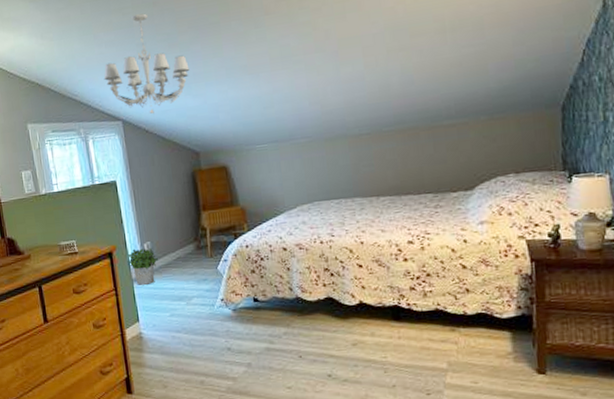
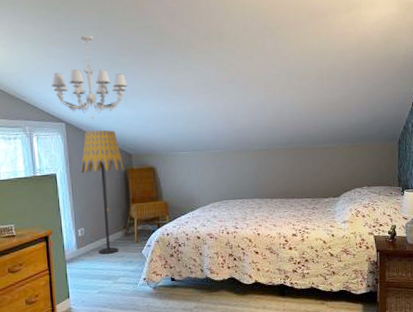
potted plant: present [127,247,158,285] -> none [62,233,90,266]
floor lamp: none [142,125,192,272] -> present [80,130,124,254]

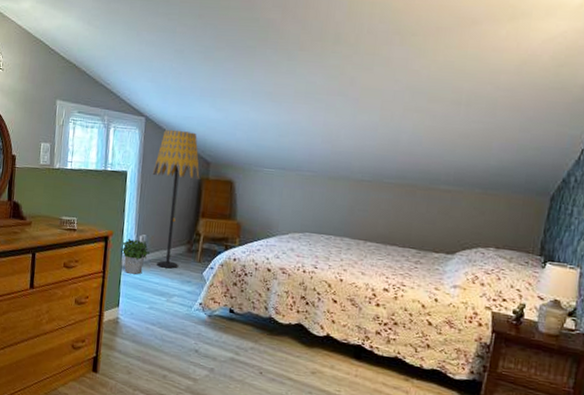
chandelier: present [50,35,127,120] -> none [137,22,219,118]
potted plant: none [62,233,90,266] -> present [120,238,150,275]

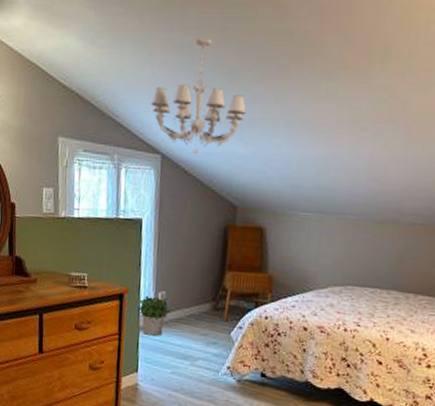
chandelier: none [137,22,219,118] -> present [150,38,246,155]
floor lamp: present [152,129,200,269] -> none [170,168,225,329]

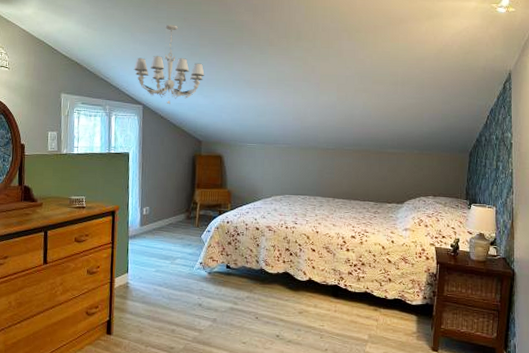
potted plant: present [137,295,170,336] -> none [127,211,153,243]

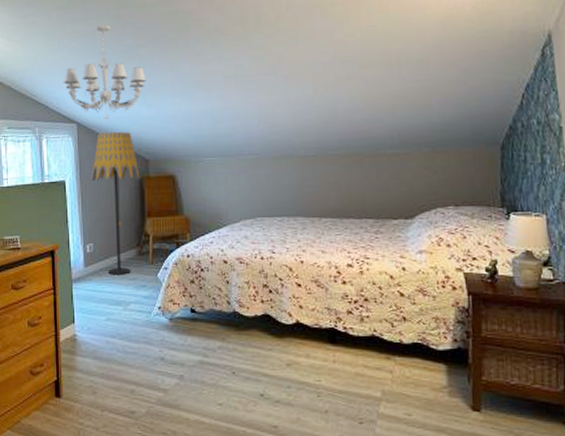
floor lamp: none [151,114,193,235] -> present [91,131,140,275]

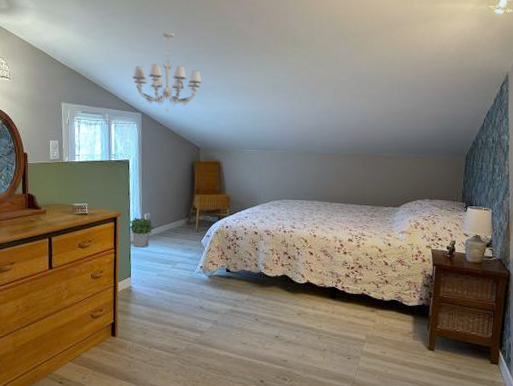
potted plant: none [68,249,99,286] -> present [128,217,154,248]
floor lamp: present [91,131,140,275] -> none [151,122,192,240]

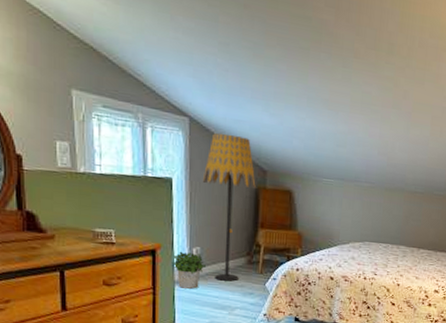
chandelier: present [131,32,202,112] -> none [175,10,271,121]
floor lamp: none [151,122,192,240] -> present [202,133,256,281]

